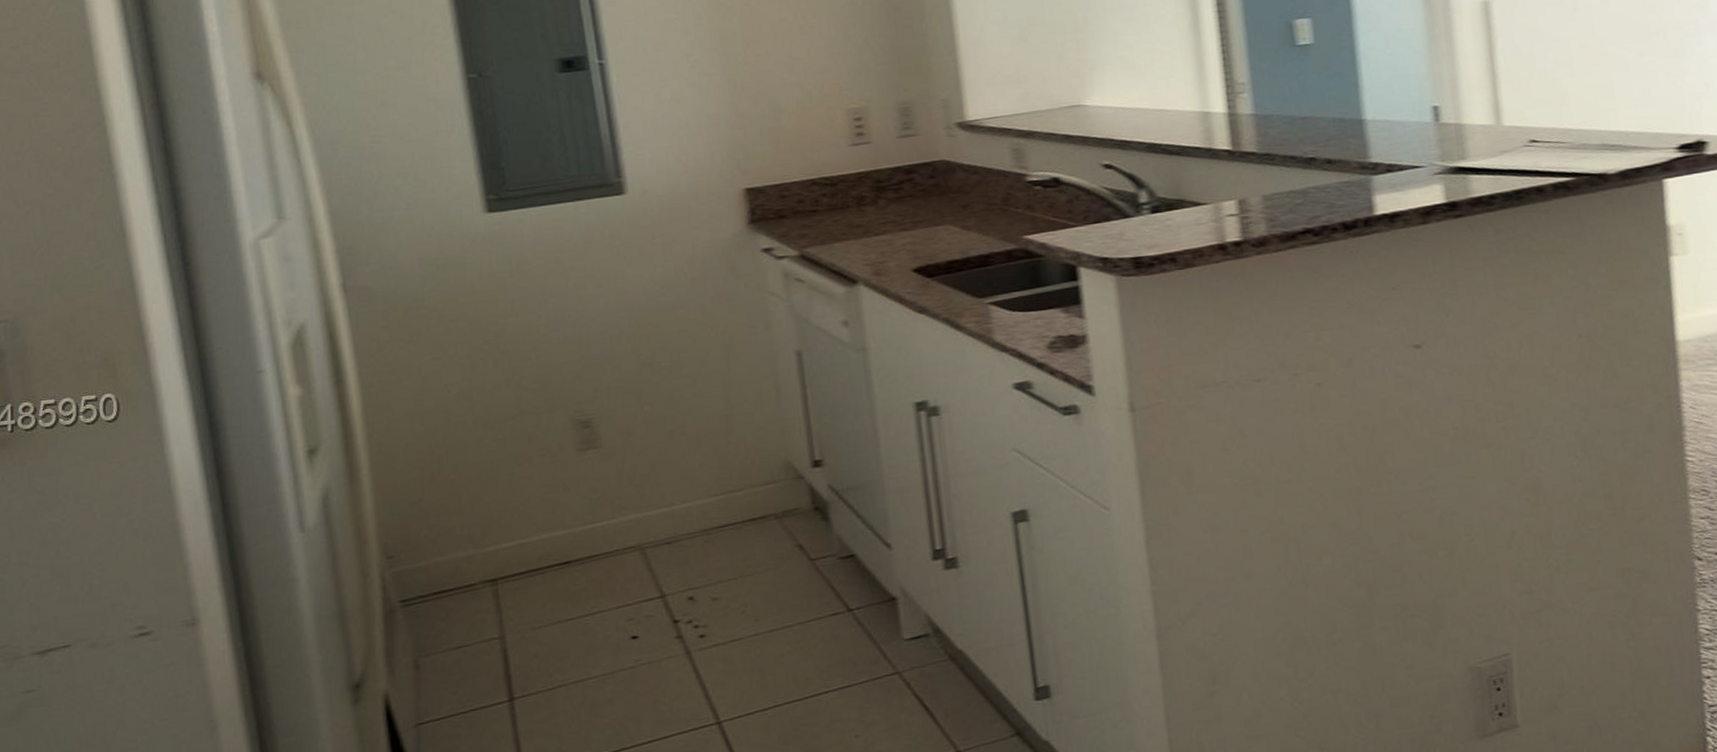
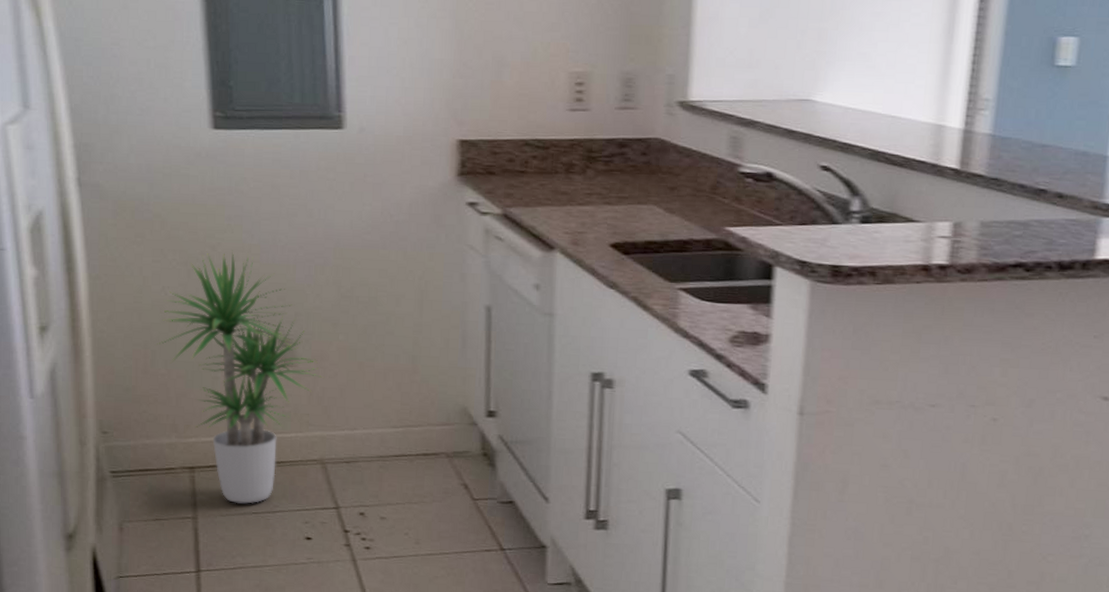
potted plant: none [443,334,633,612] -> present [157,250,324,504]

